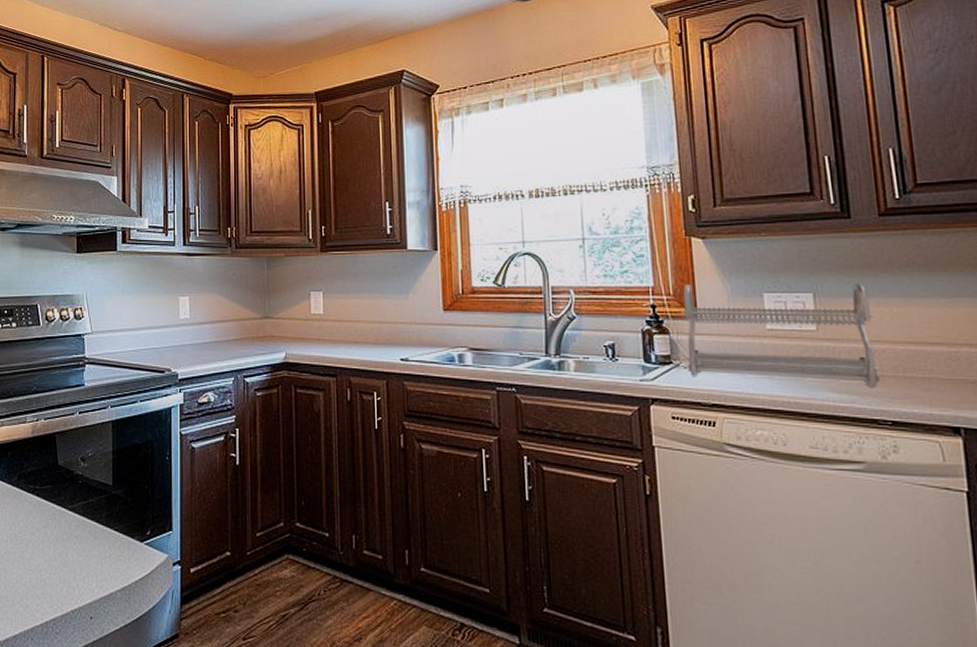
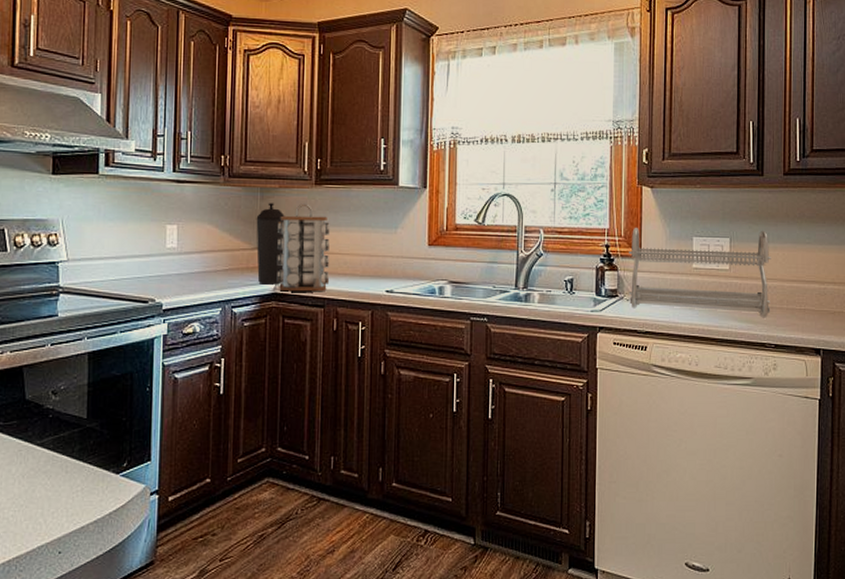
canister: none [264,271,294,354] -> present [256,203,285,285]
spice rack: none [285,271,341,361] -> present [276,203,330,292]

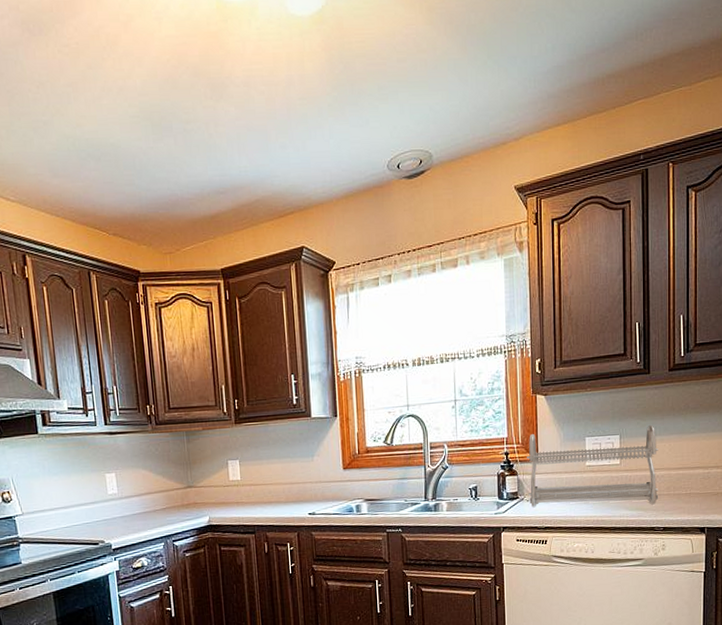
canister: present [256,203,285,285] -> none [185,444,216,519]
spice rack: present [276,203,330,292] -> none [205,442,258,523]

